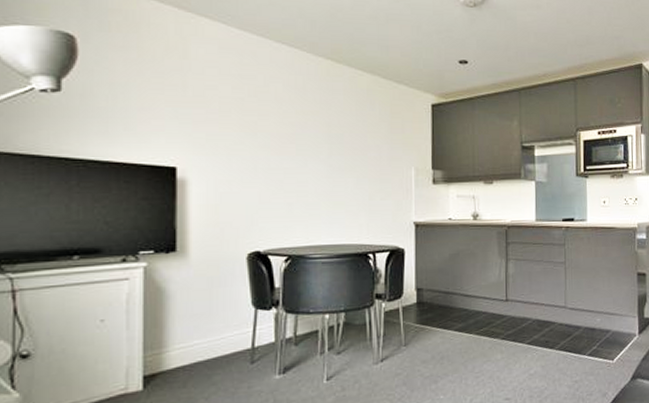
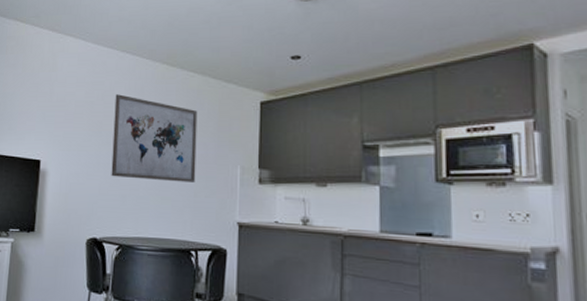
wall art: none [271,91,370,186] -> present [111,94,198,182]

